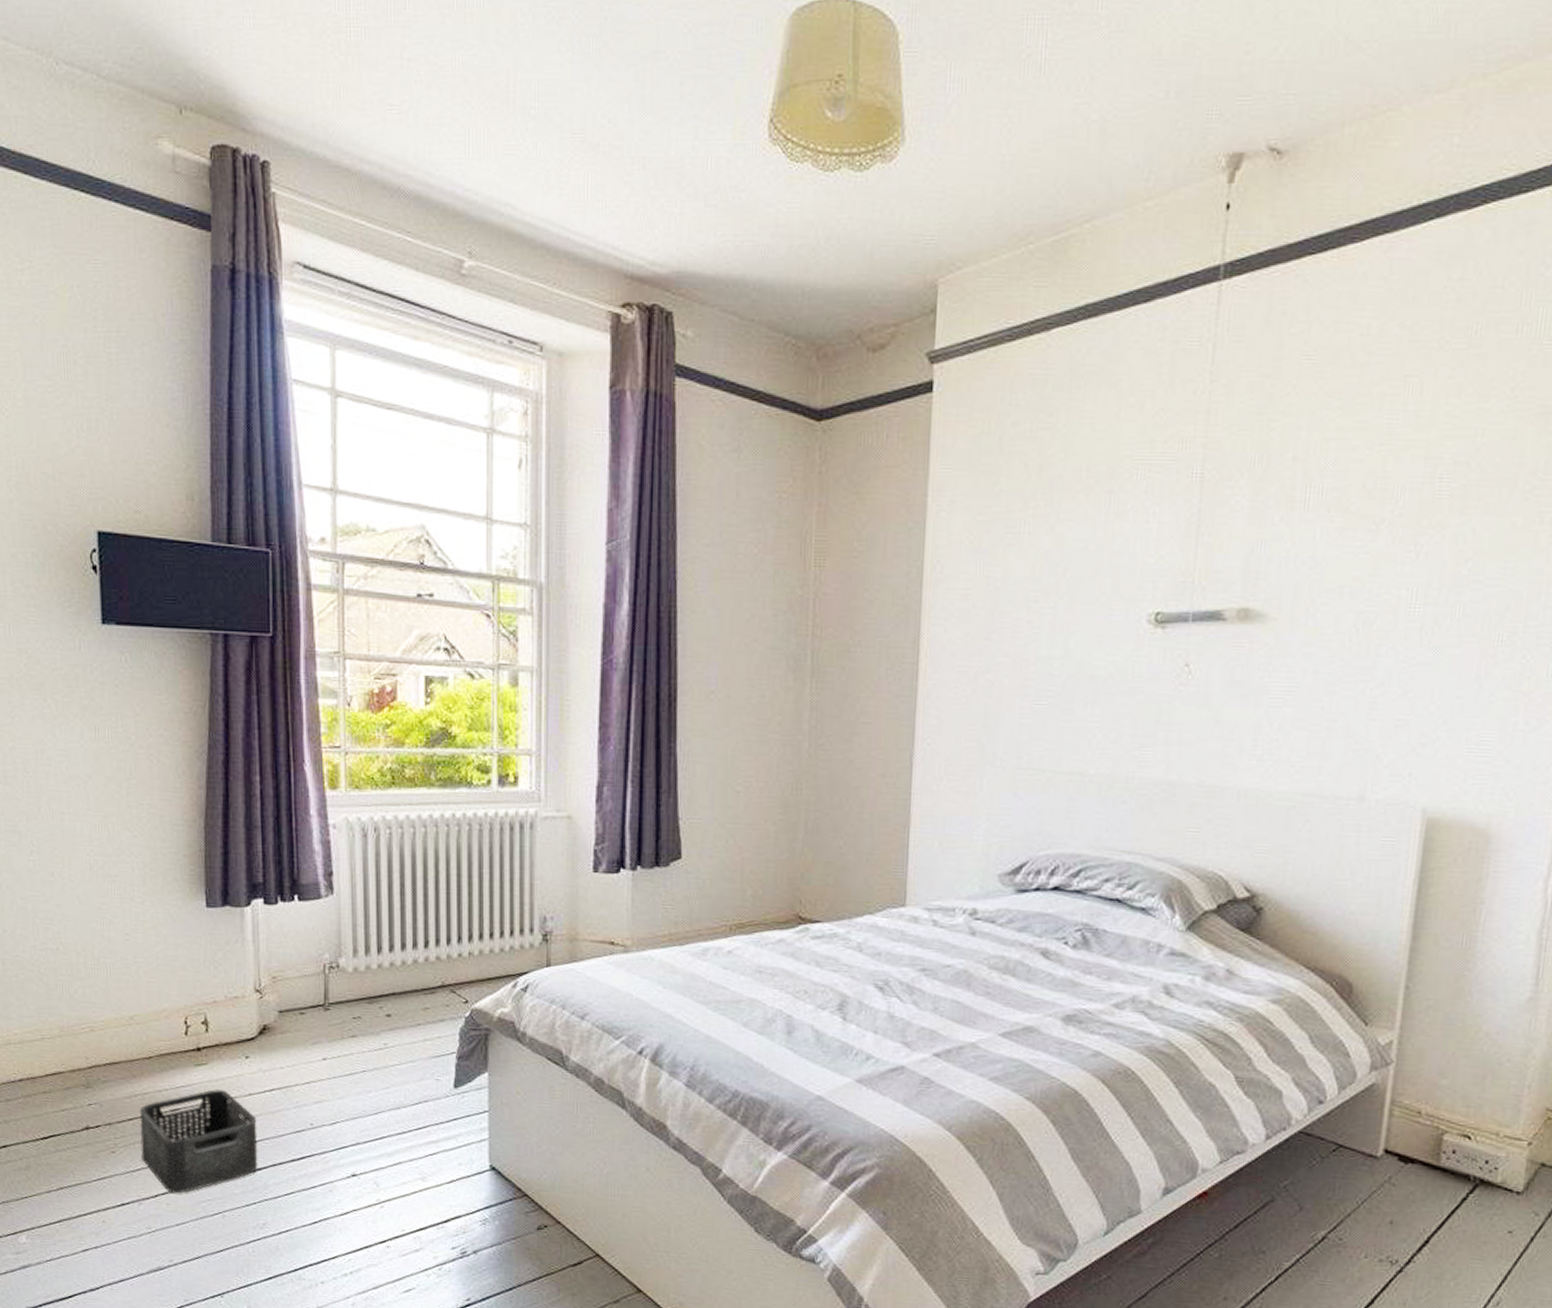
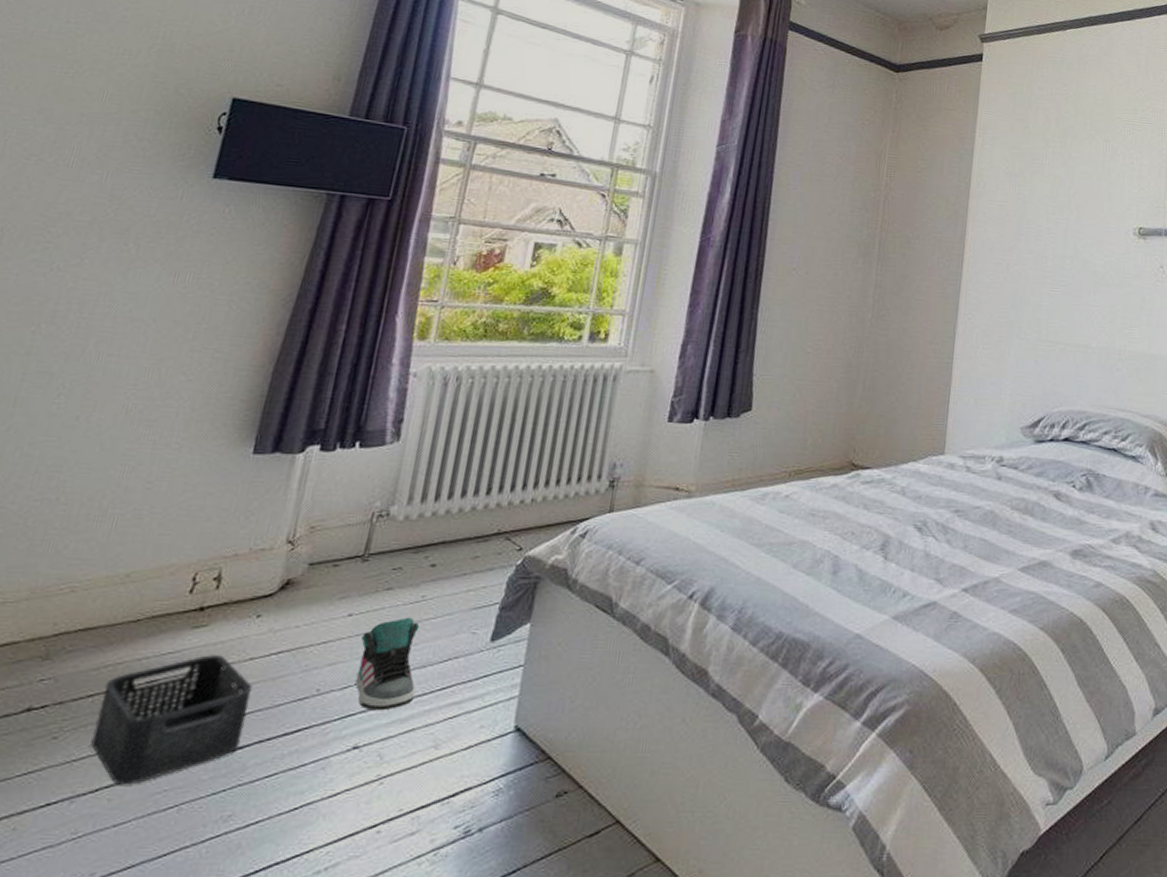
sneaker: none [339,1062,396,1145] -> present [356,617,420,711]

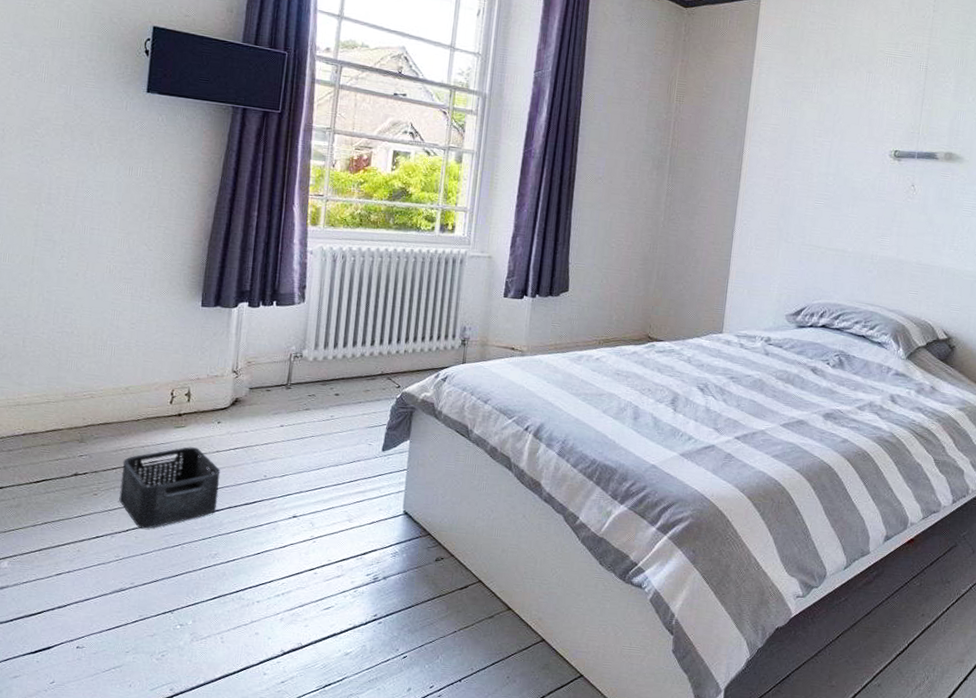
sneaker: present [356,617,420,711] -> none [290,430,333,494]

